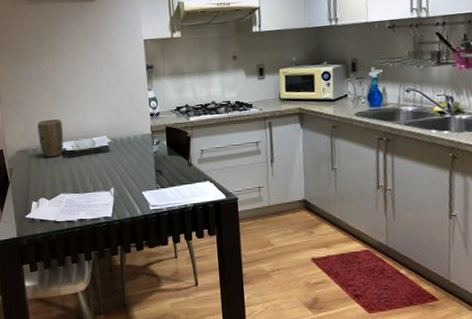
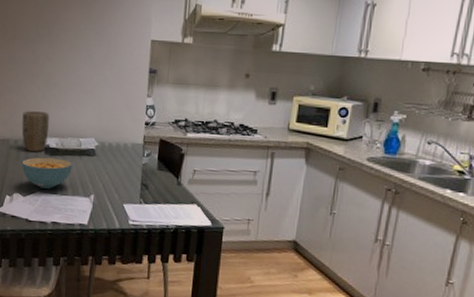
cereal bowl: none [43,159,90,189] -> present [22,157,72,189]

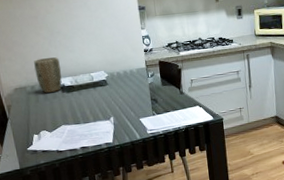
cereal bowl: present [22,157,72,189] -> none [42,93,90,122]

